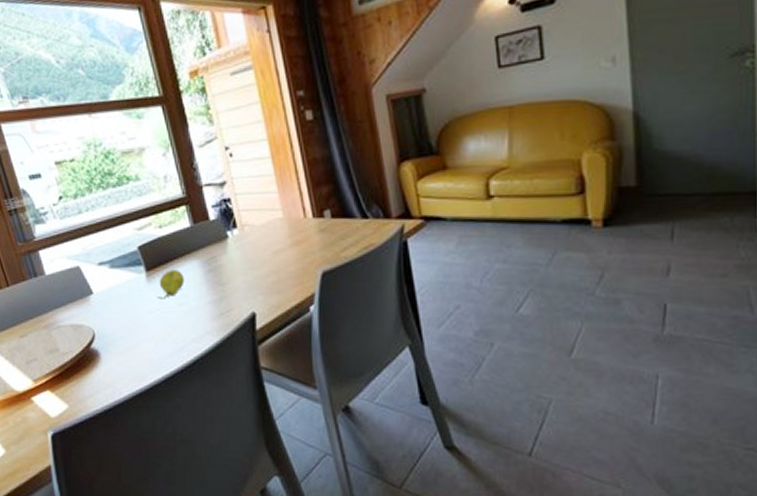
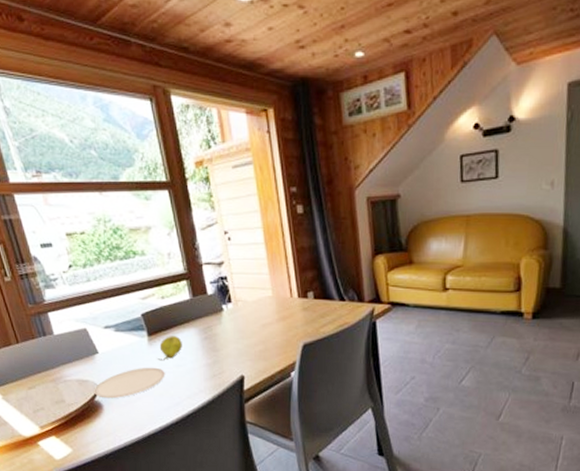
plate: none [89,307,167,345] -> present [94,367,165,399]

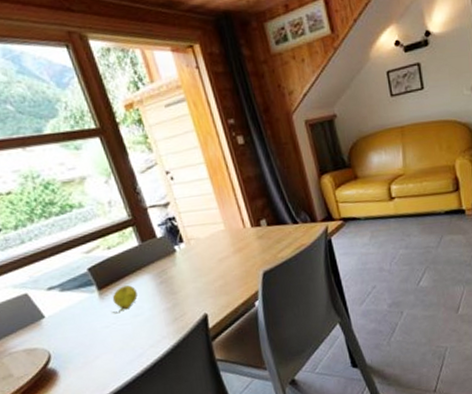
plate: present [94,367,165,399] -> none [45,321,123,364]

